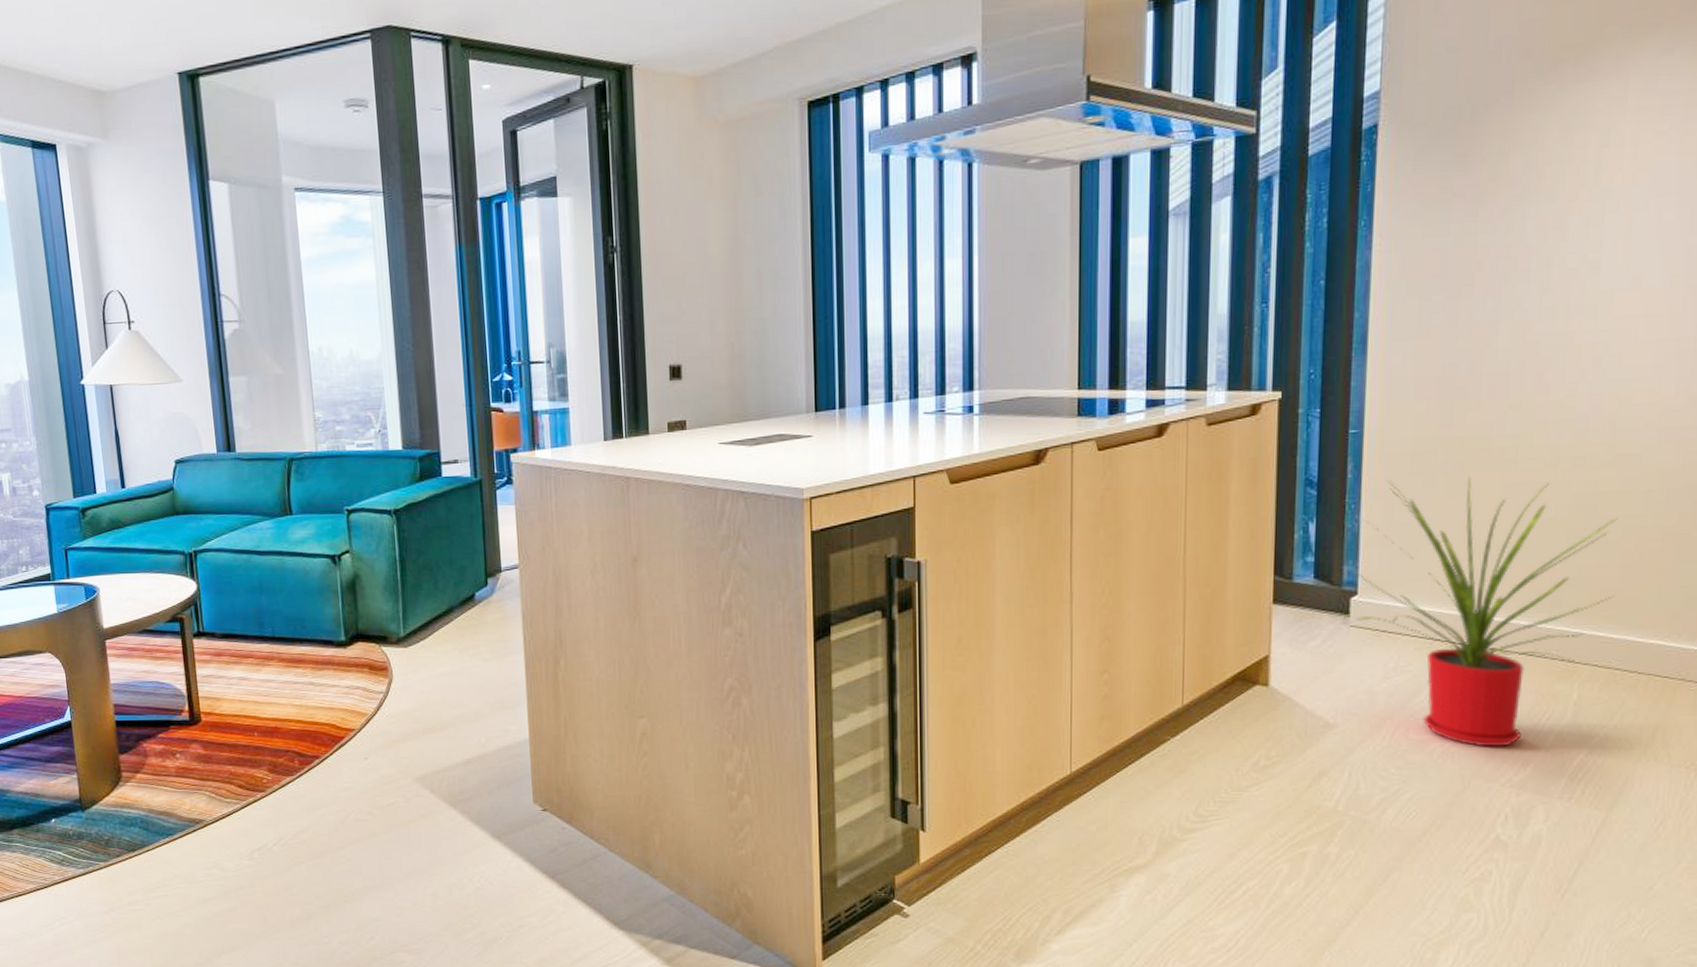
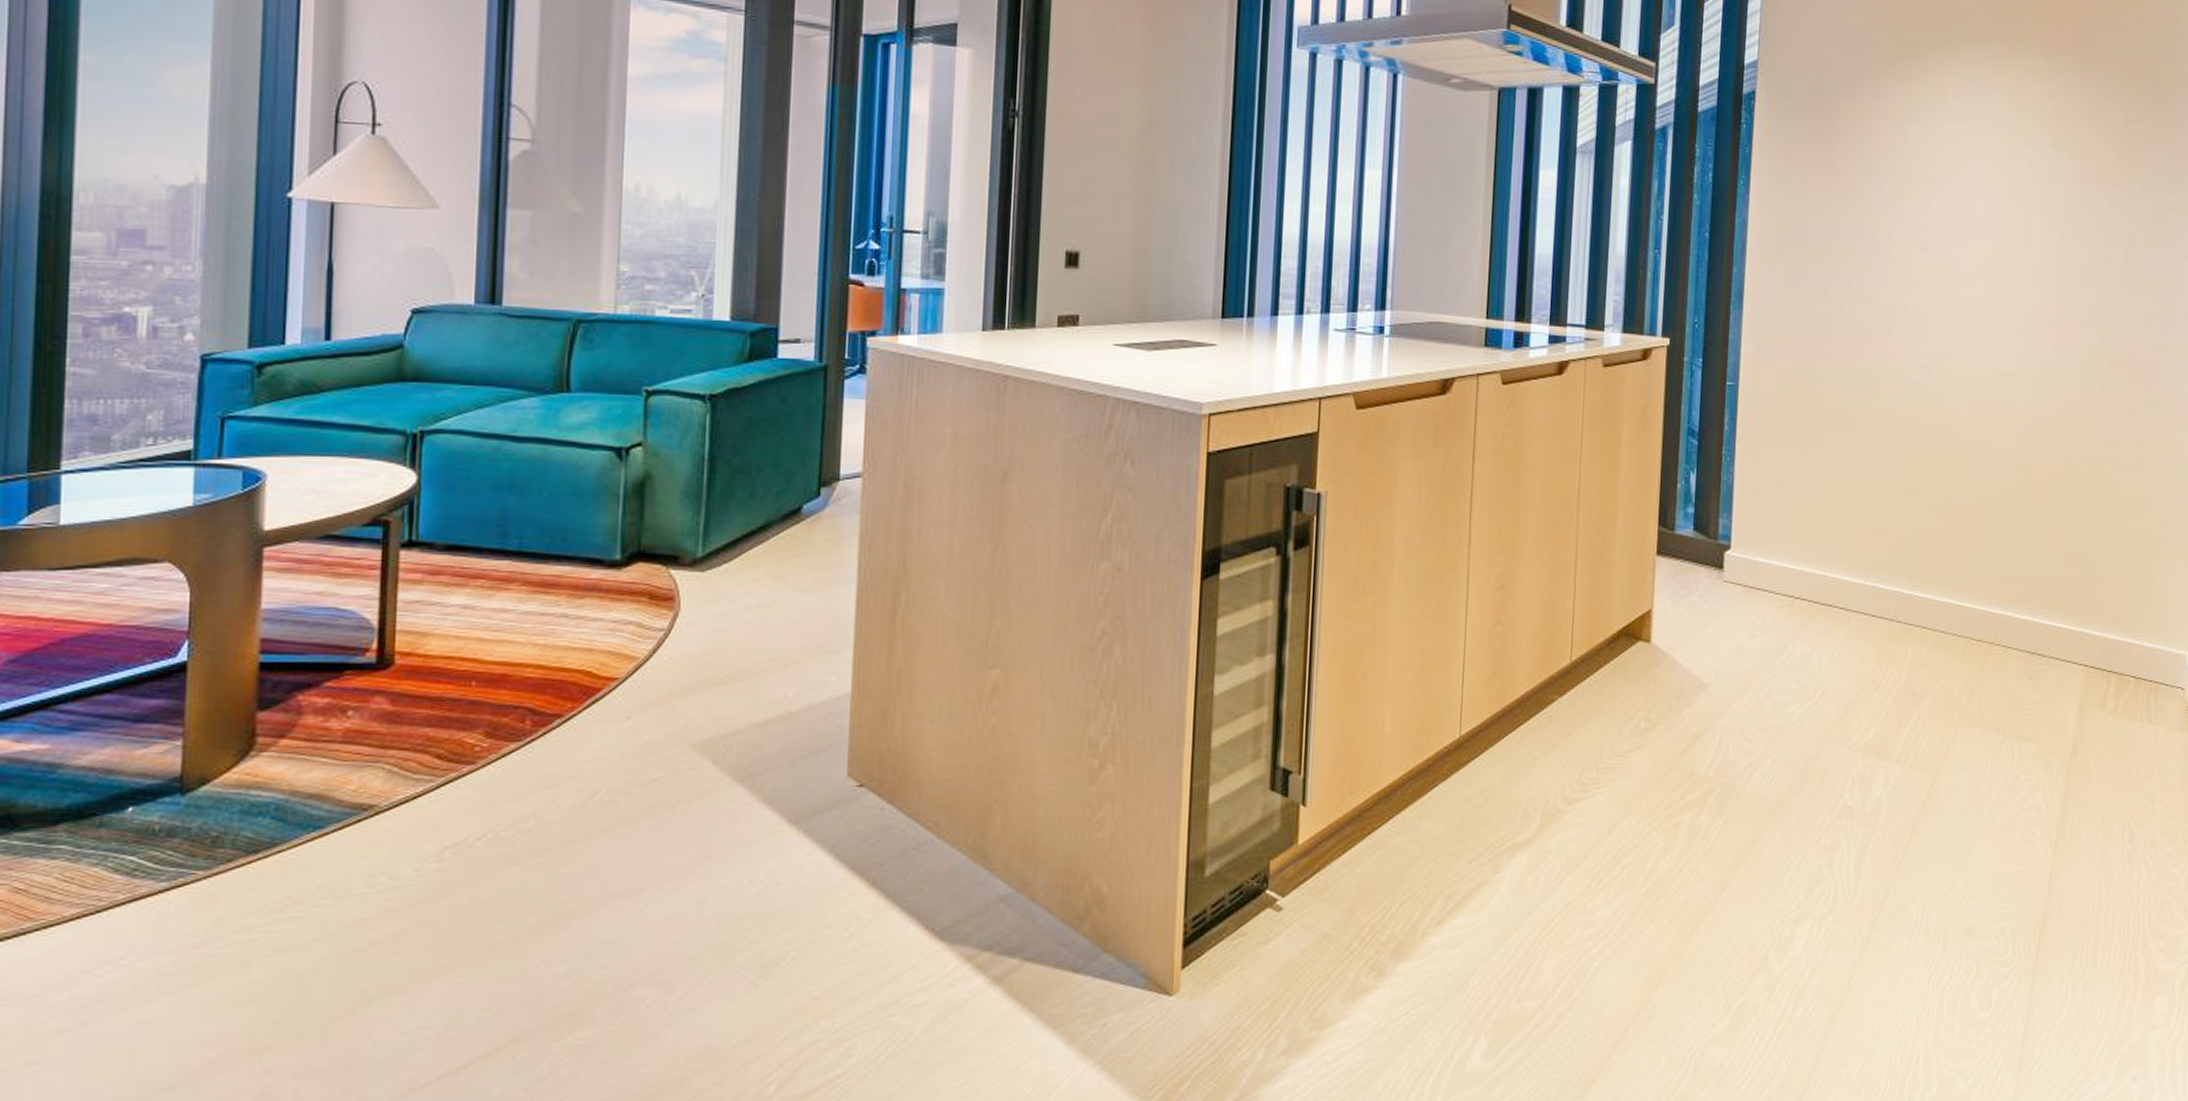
house plant: present [1354,475,1618,747] -> none [1728,435,1942,709]

